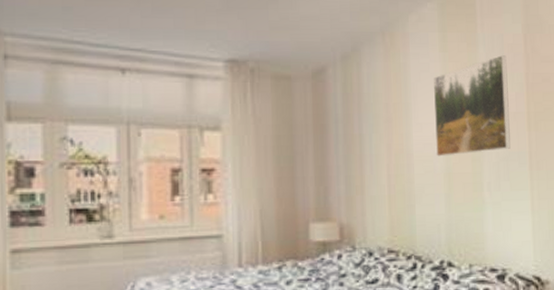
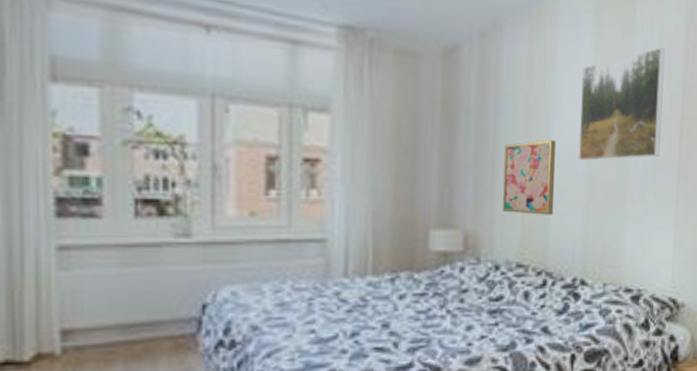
wall art: none [369,141,418,206] -> present [502,140,557,215]

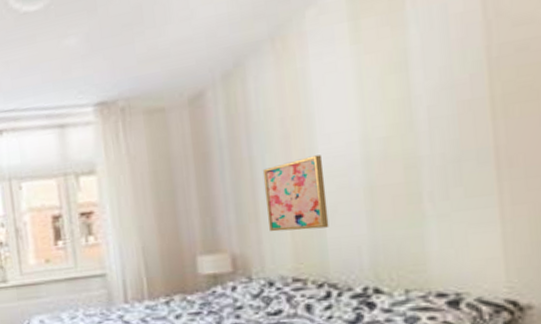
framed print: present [578,48,665,161] -> none [342,29,464,169]

